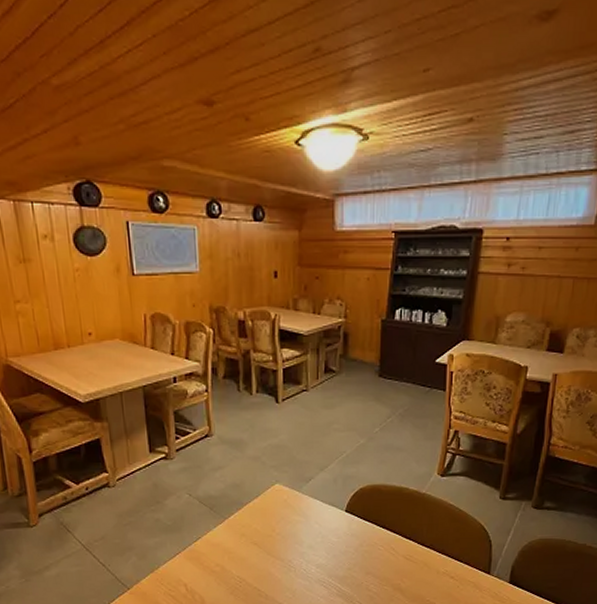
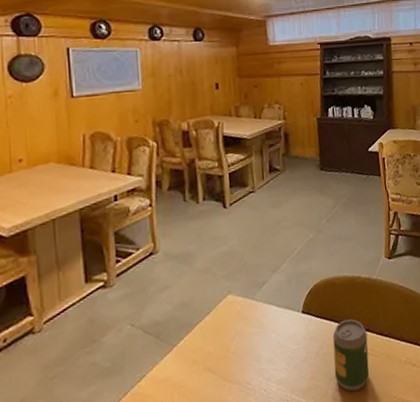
soda can: none [371,525,408,588] -> present [332,319,370,392]

